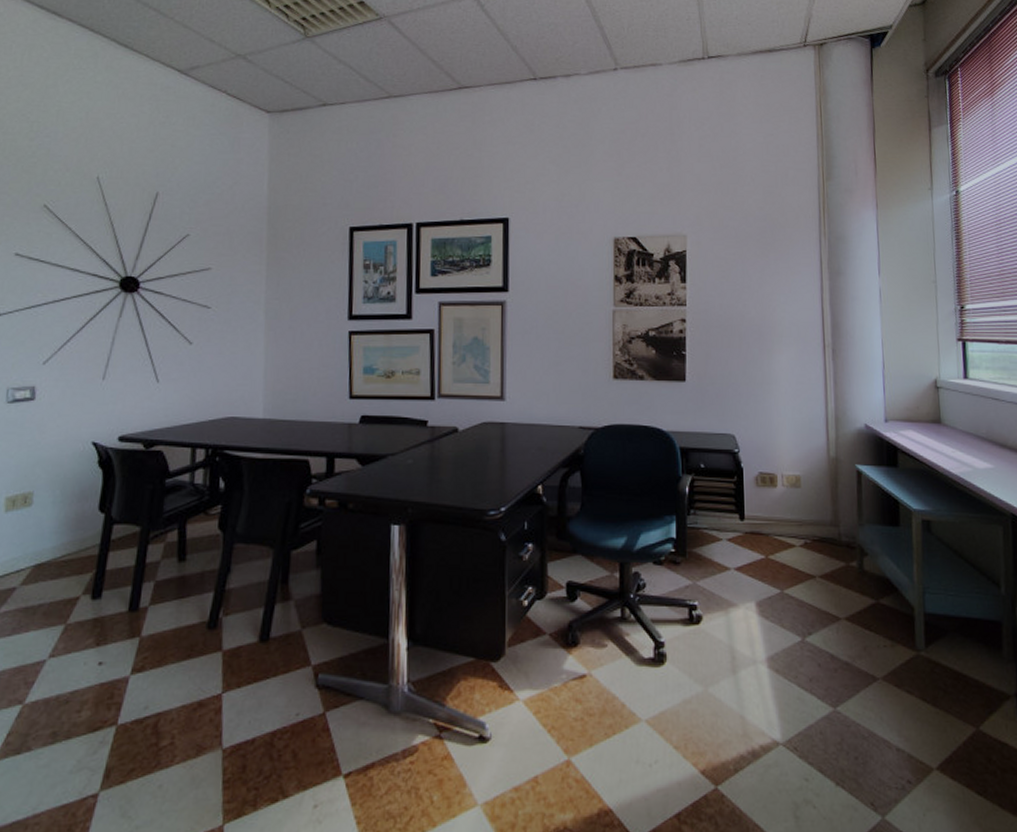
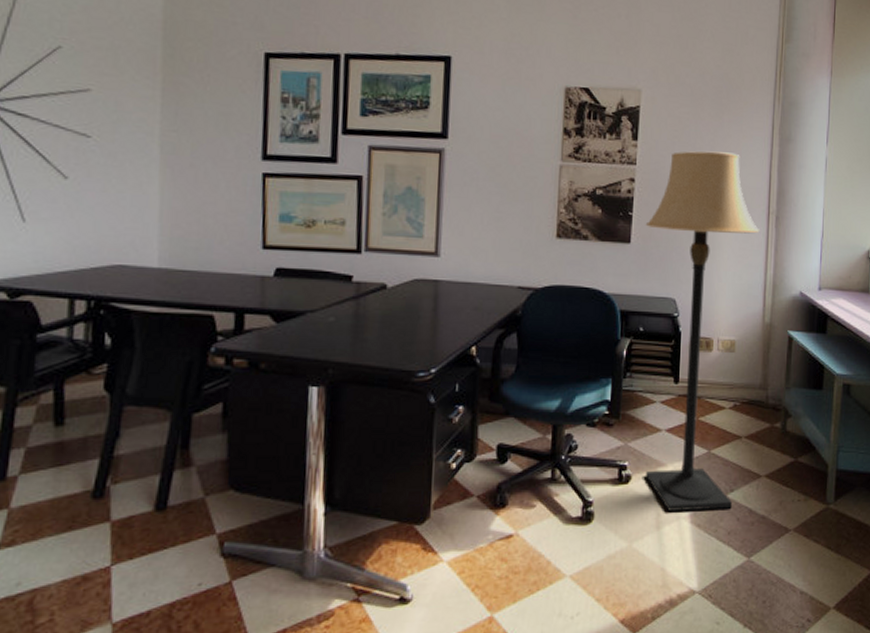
lamp: none [699,289,817,655] -> present [645,151,760,511]

